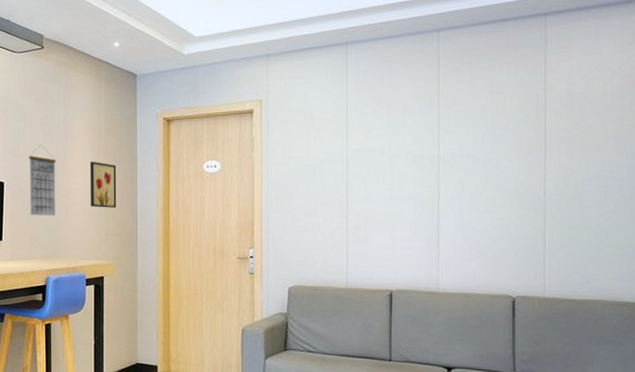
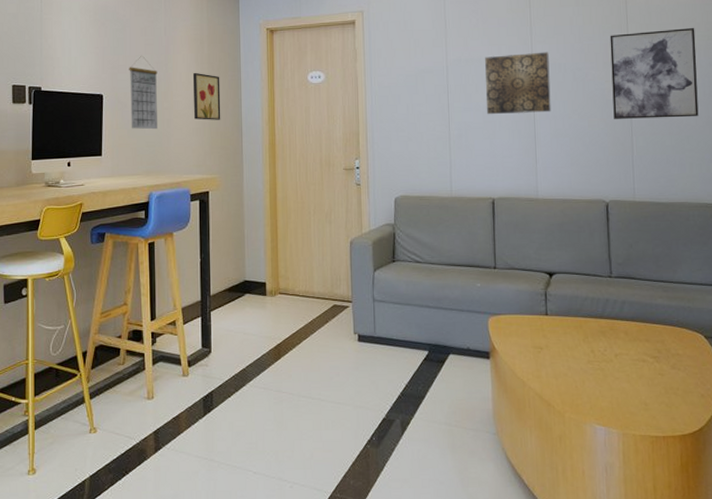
wall art: none [387,141,457,206] -> present [485,52,551,115]
wall art: none [525,117,622,212] -> present [610,28,699,119]

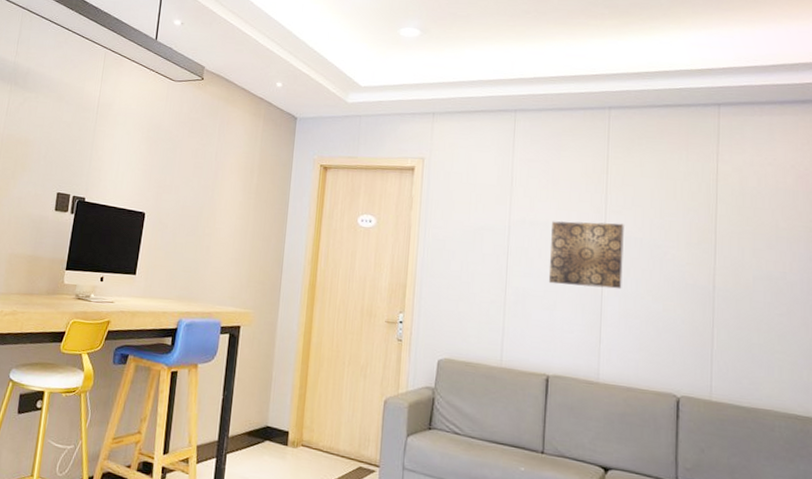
calendar: present [129,56,158,130] -> none [169,178,203,255]
wall art: present [192,72,221,120] -> none [235,201,266,253]
wall art: present [610,28,699,119] -> none [693,214,795,315]

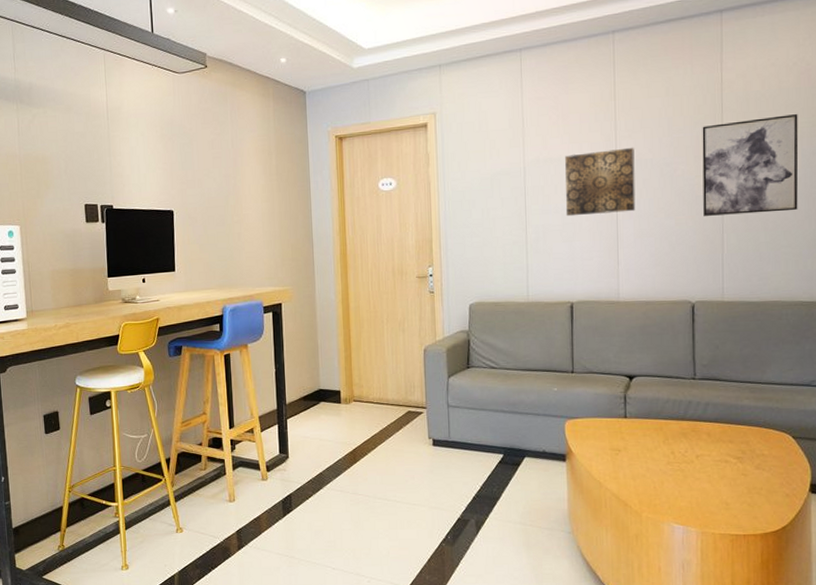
wall art: none [693,214,795,315] -> present [702,114,799,216]

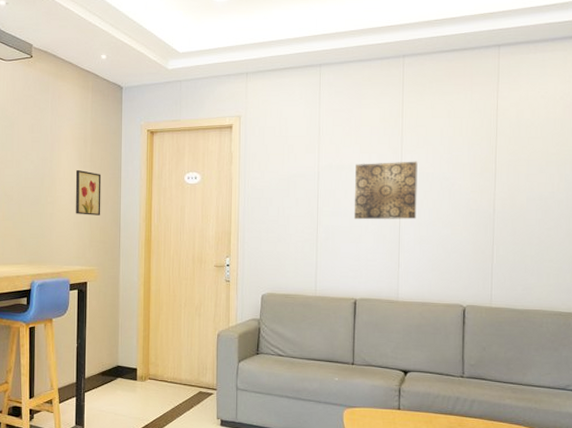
wall art: none [261,184,291,233] -> present [75,169,102,216]
wall art: present [702,114,799,216] -> none [477,143,563,229]

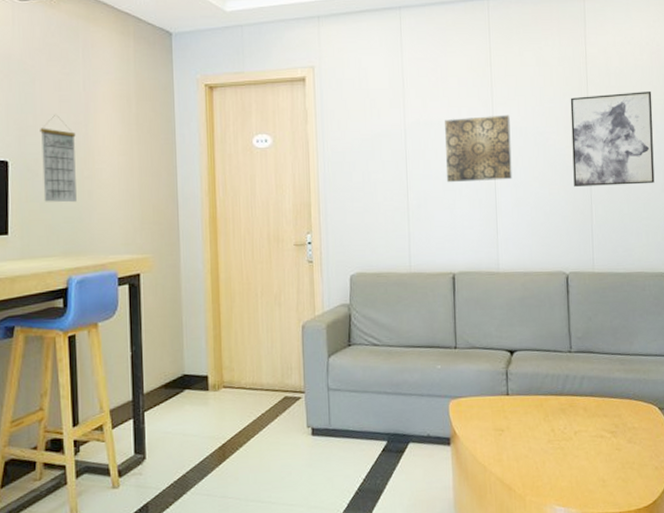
calendar: none [16,152,43,222] -> present [40,115,77,203]
wall art: present [75,169,102,216] -> none [118,134,153,191]
wall art: none [477,143,563,229] -> present [570,91,655,187]

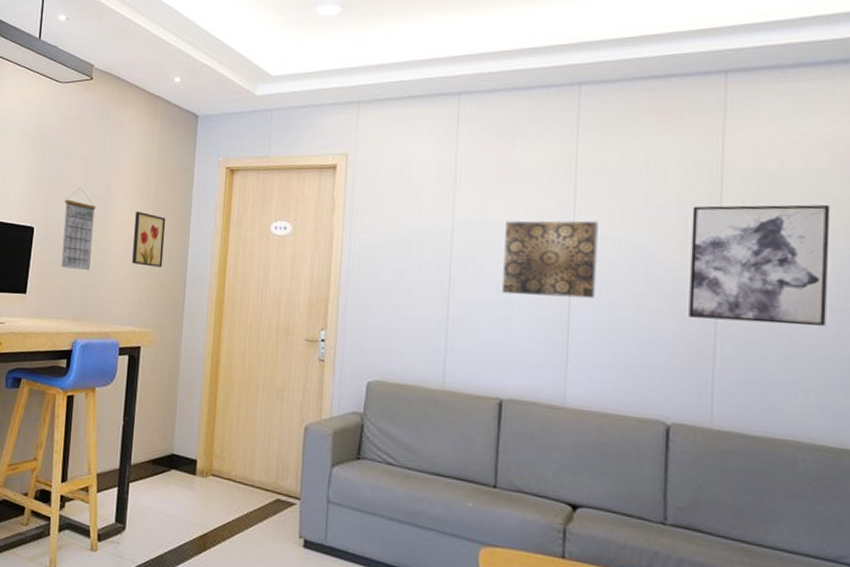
wall art: none [118,134,153,191] -> present [132,211,166,267]

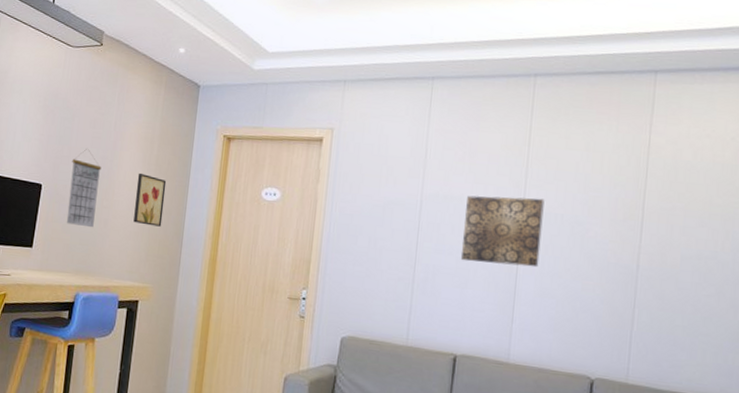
wall art: present [689,204,830,326] -> none [614,189,732,296]

